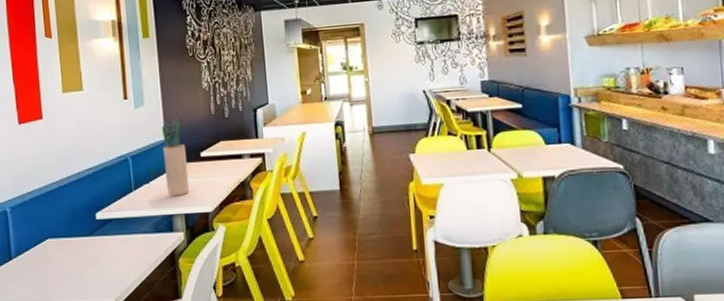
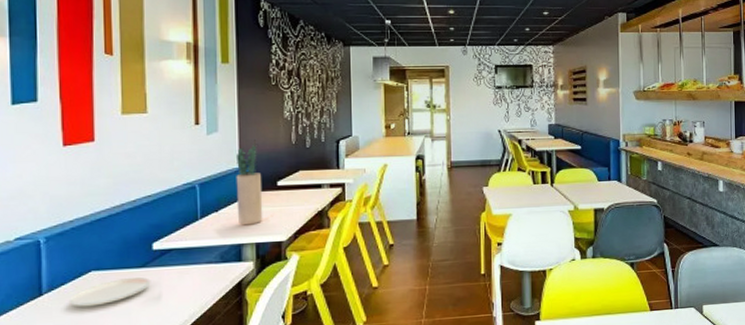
plate: none [32,245,97,272] -> present [68,277,151,308]

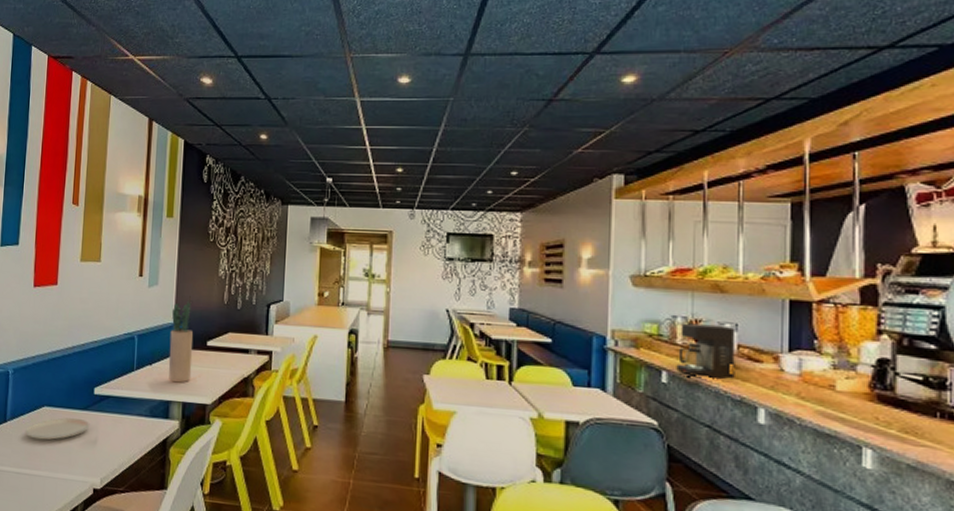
coffee maker: none [667,123,704,163] -> present [676,323,736,379]

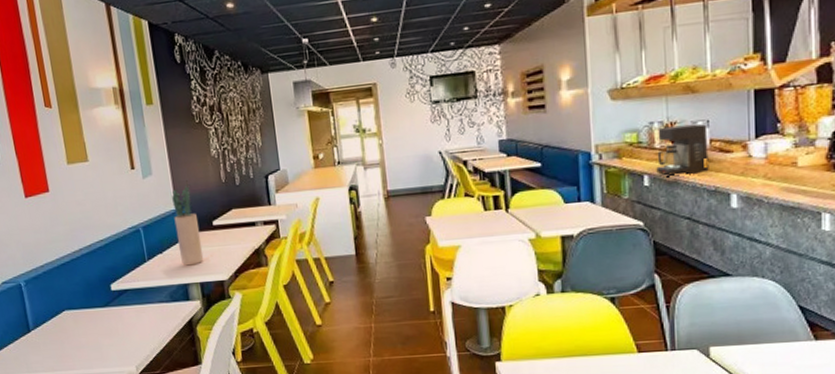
plate: present [25,417,90,440] -> none [51,316,115,343]

